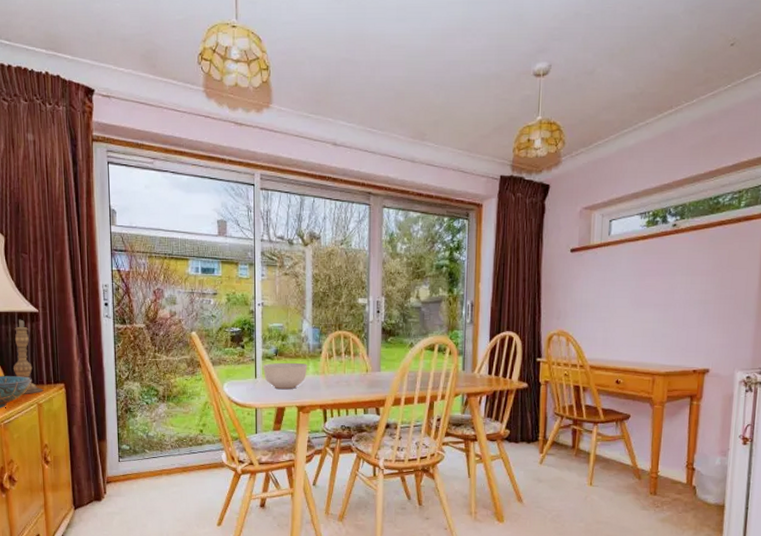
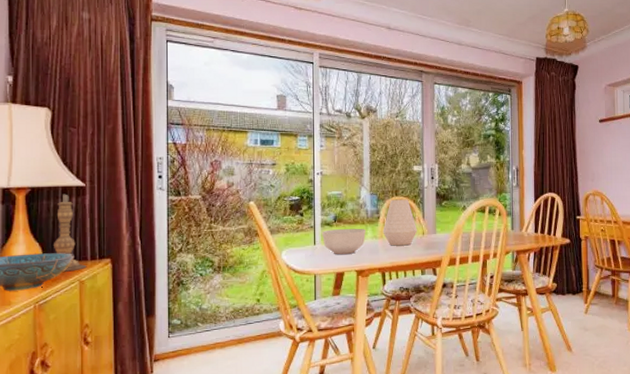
vase: none [325,334,361,383] -> present [383,199,417,246]

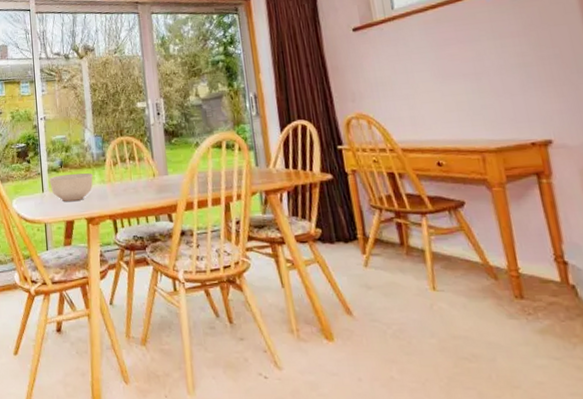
vase: present [383,199,417,246] -> none [110,139,147,191]

